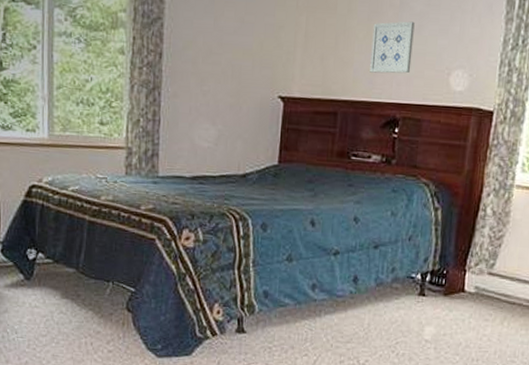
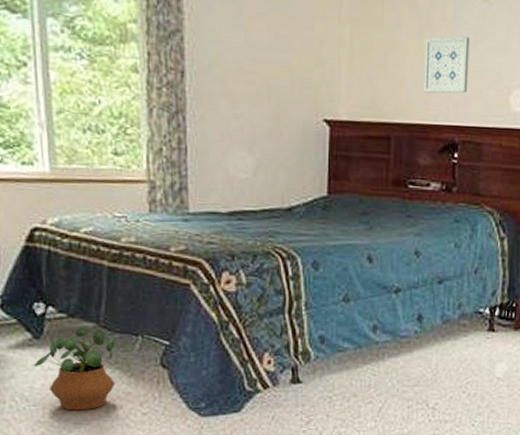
potted plant: none [23,272,90,345] -> present [33,327,116,411]

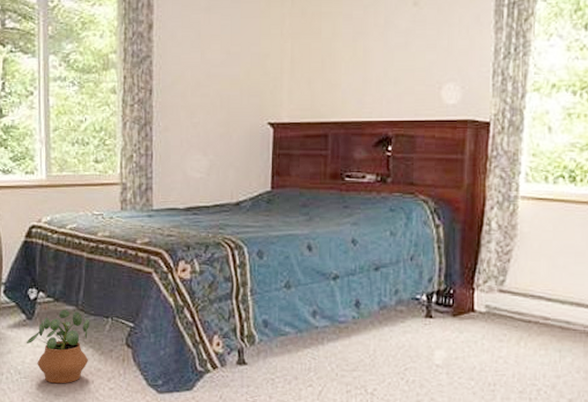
wall art: present [424,36,470,94] -> none [358,39,401,93]

